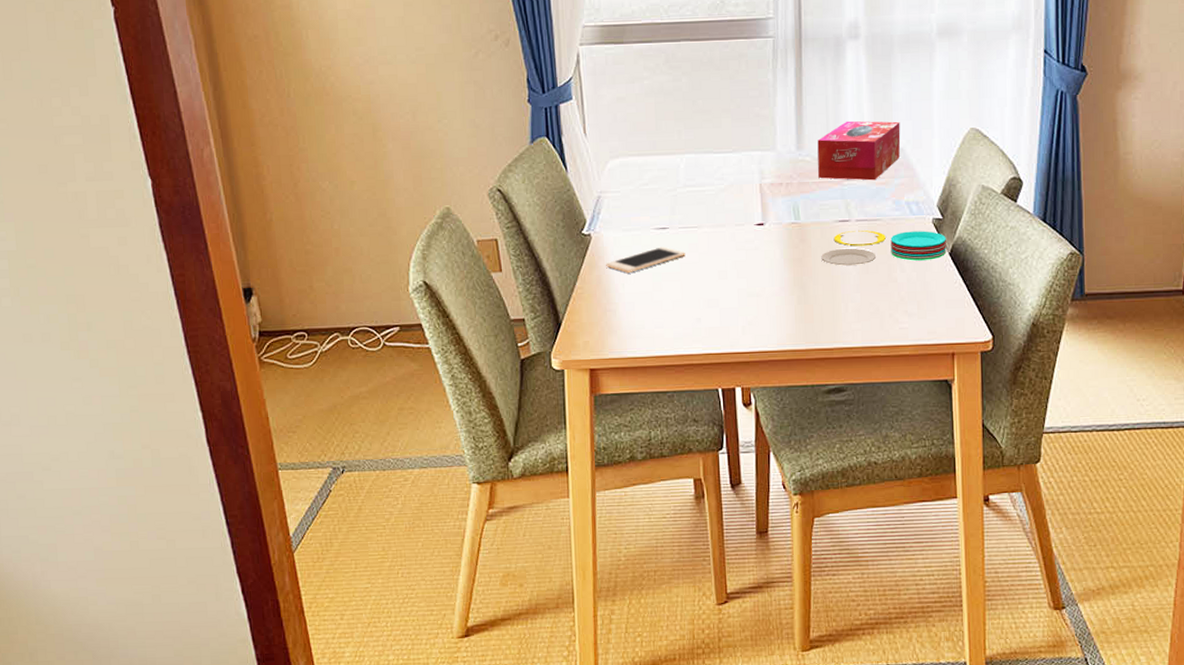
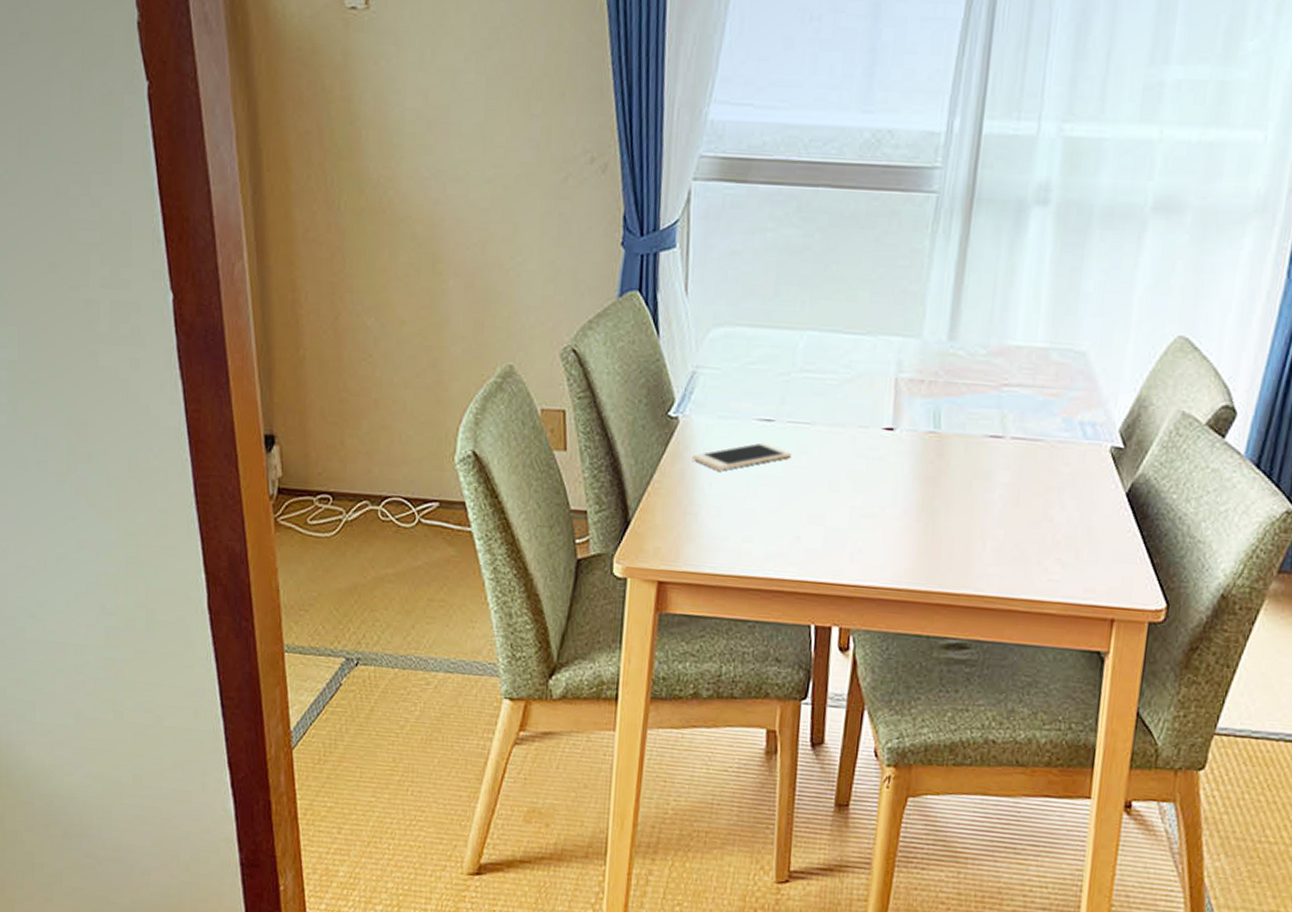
tissue box: present [817,120,901,181] -> none [971,309,1087,390]
plate: present [821,230,946,266] -> none [960,450,1125,499]

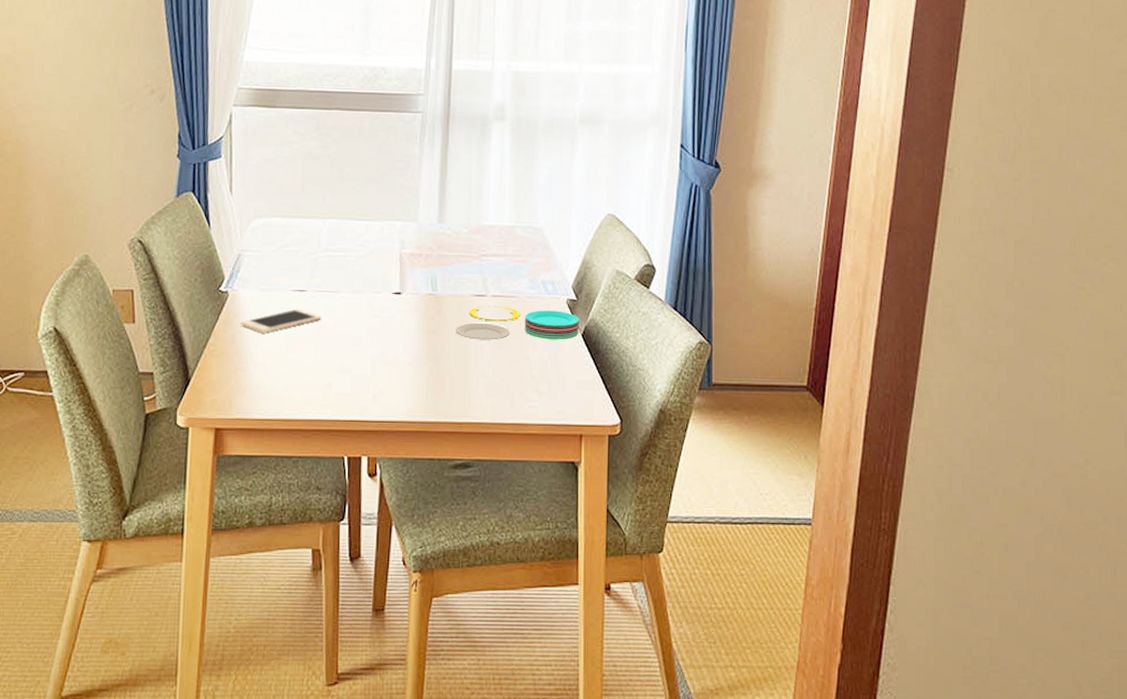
plate: none [960,450,1125,499] -> present [456,306,579,340]

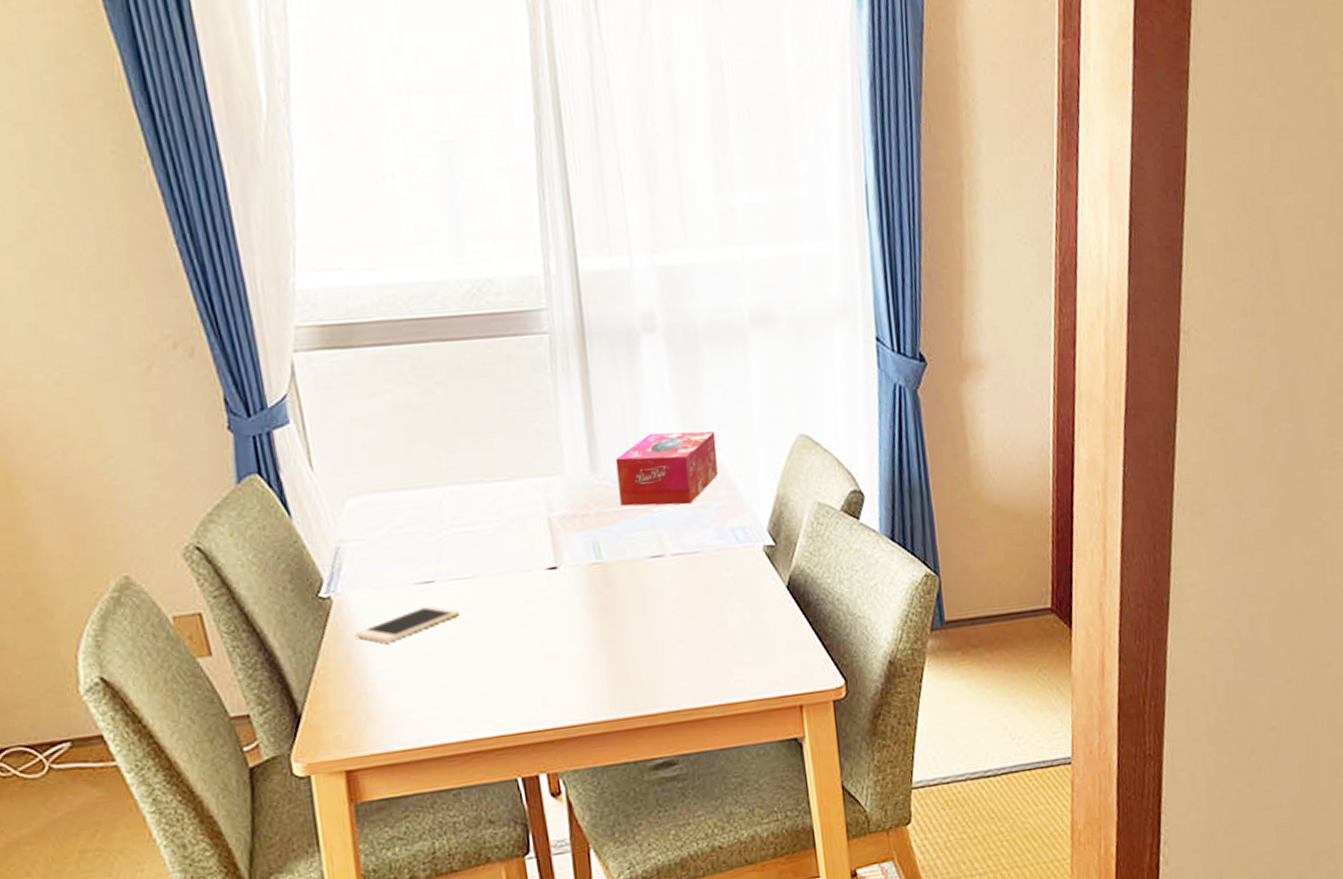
plate: present [456,306,579,340] -> none [632,561,783,612]
tissue box: none [458,198,540,258] -> present [615,431,718,507]

